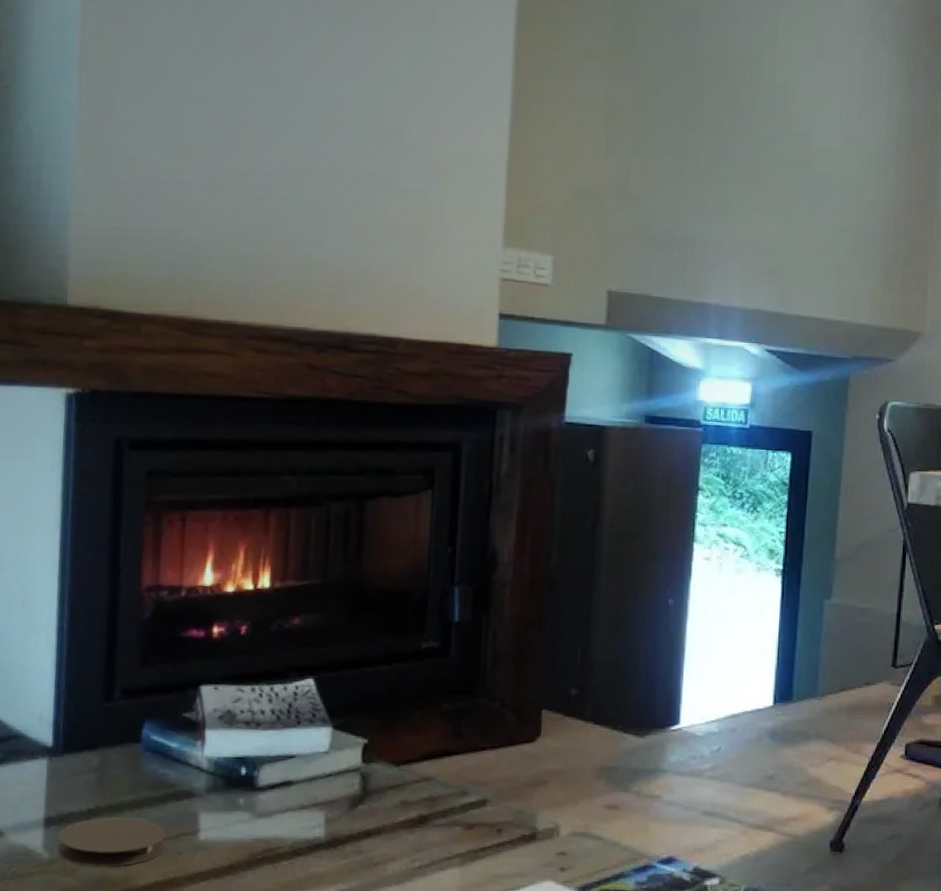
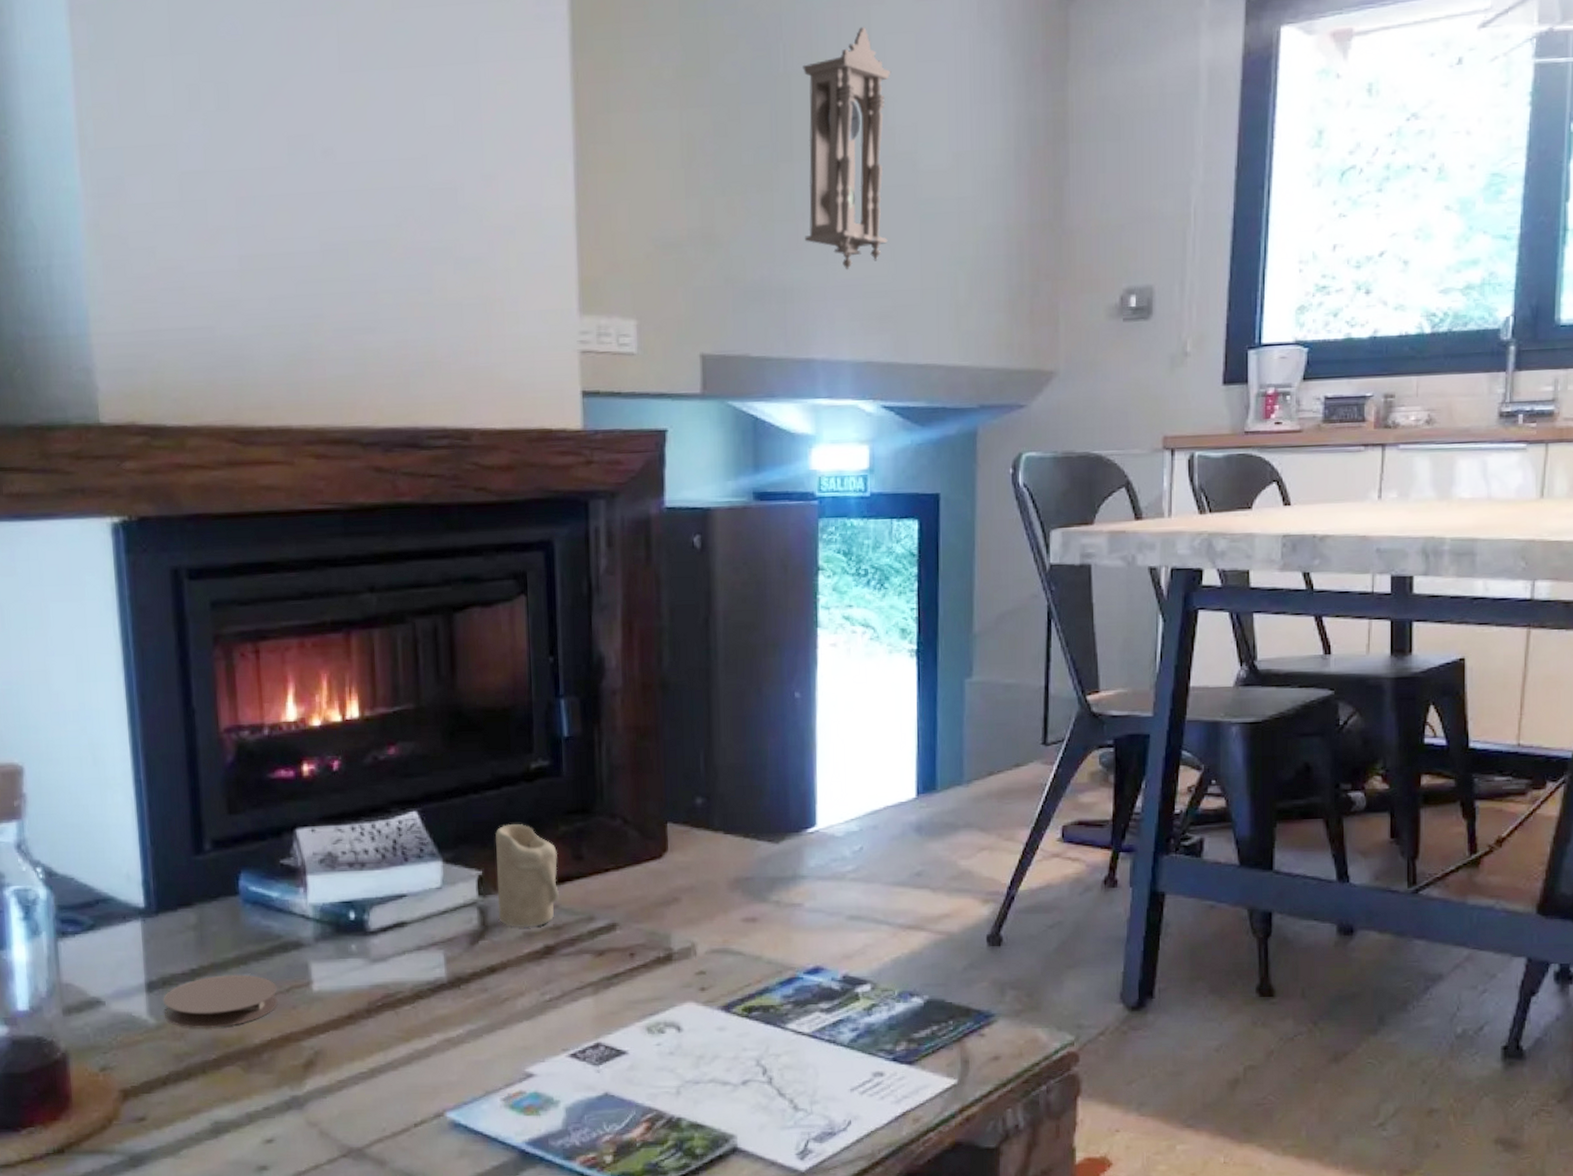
candle: none [378,698,439,797] -> present [496,824,559,928]
pendulum clock: none [708,25,793,229] -> present [803,27,891,271]

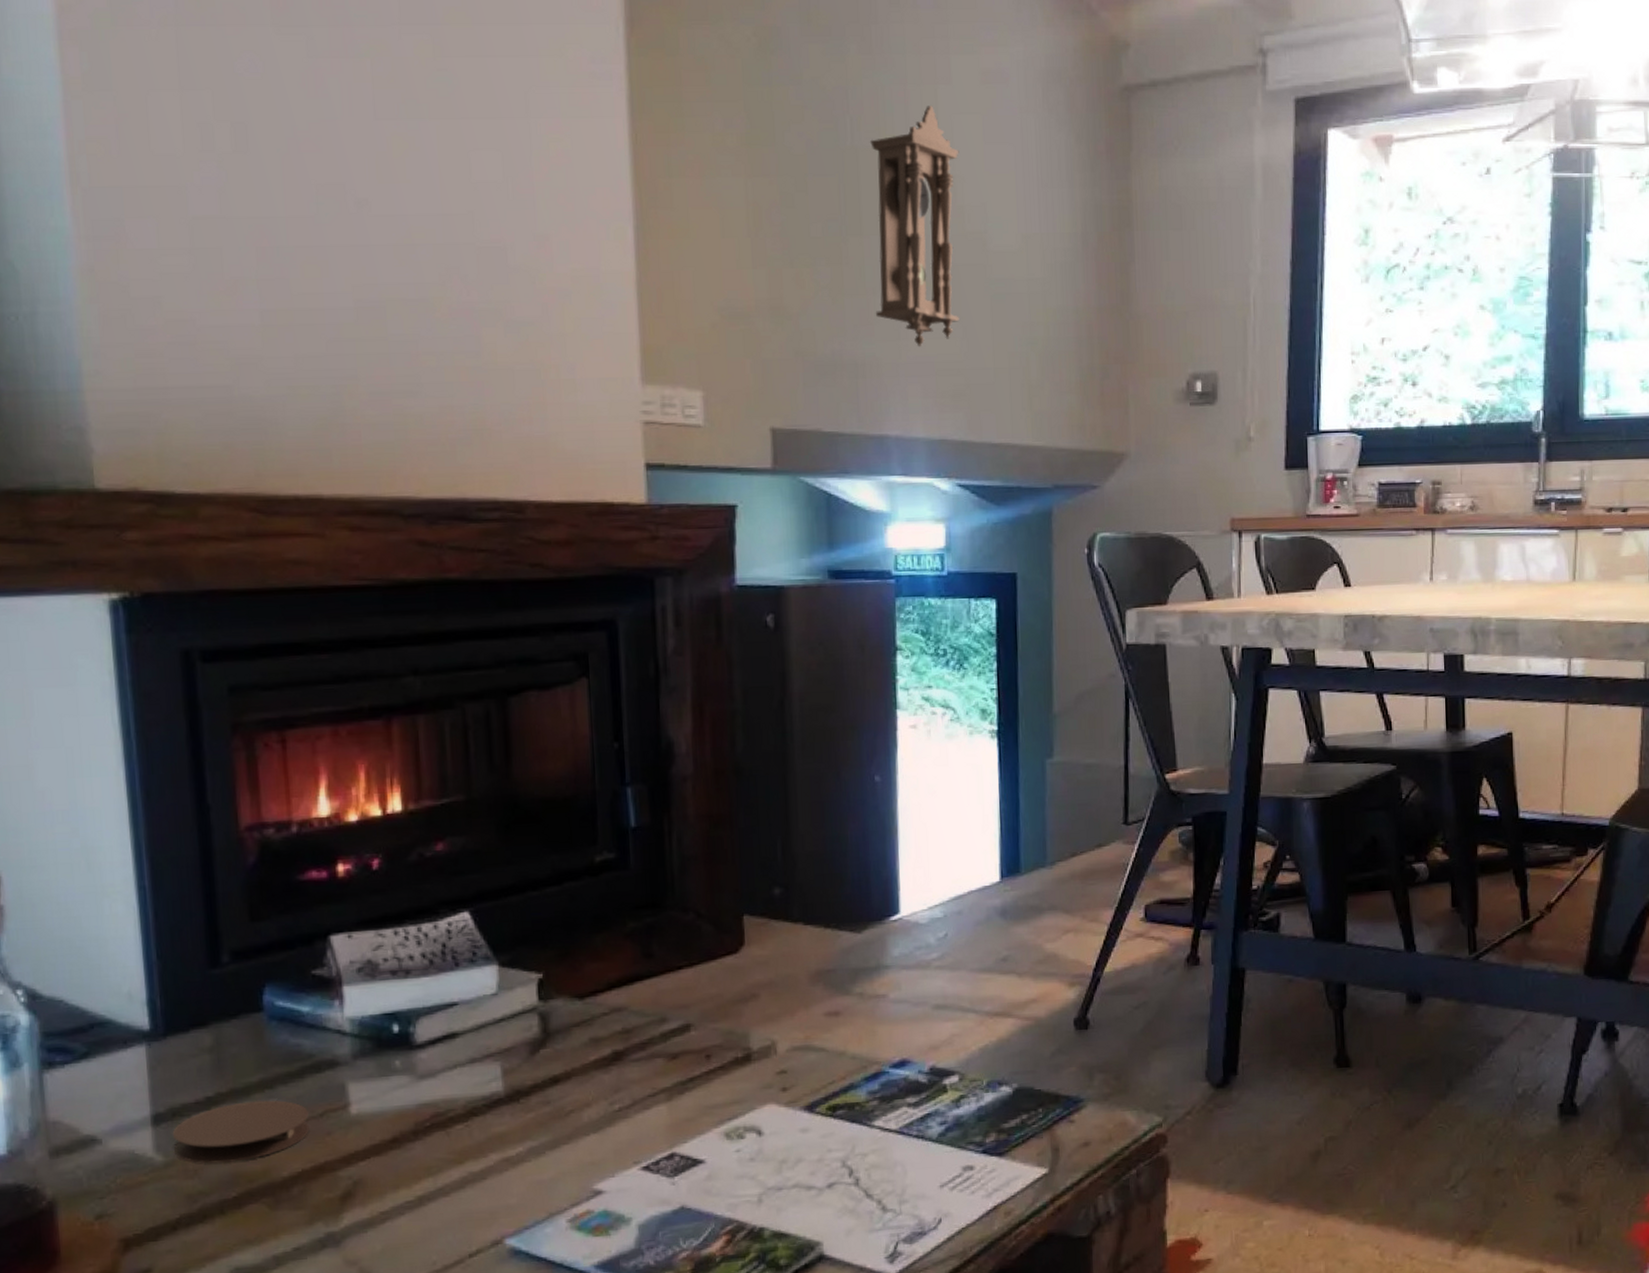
candle: present [496,824,559,928] -> none [557,922,628,1034]

